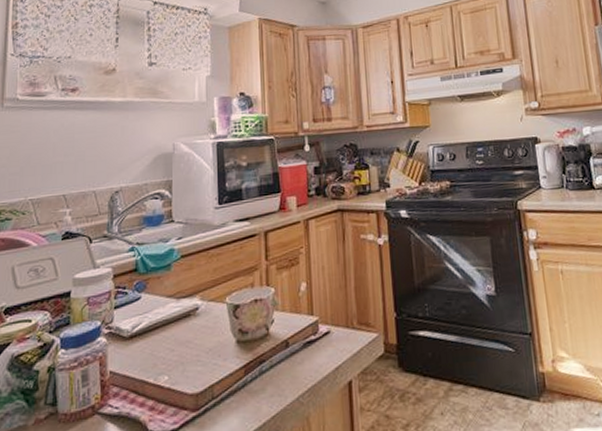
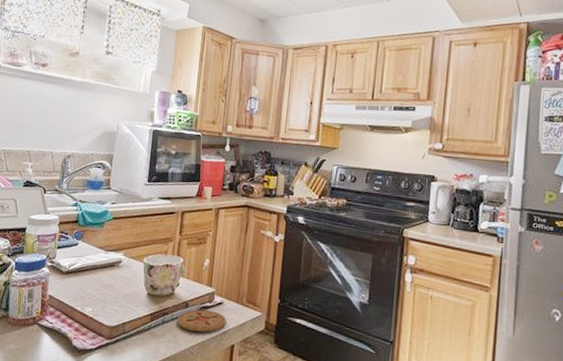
coaster: none [277,344,338,376] -> present [177,309,227,333]

